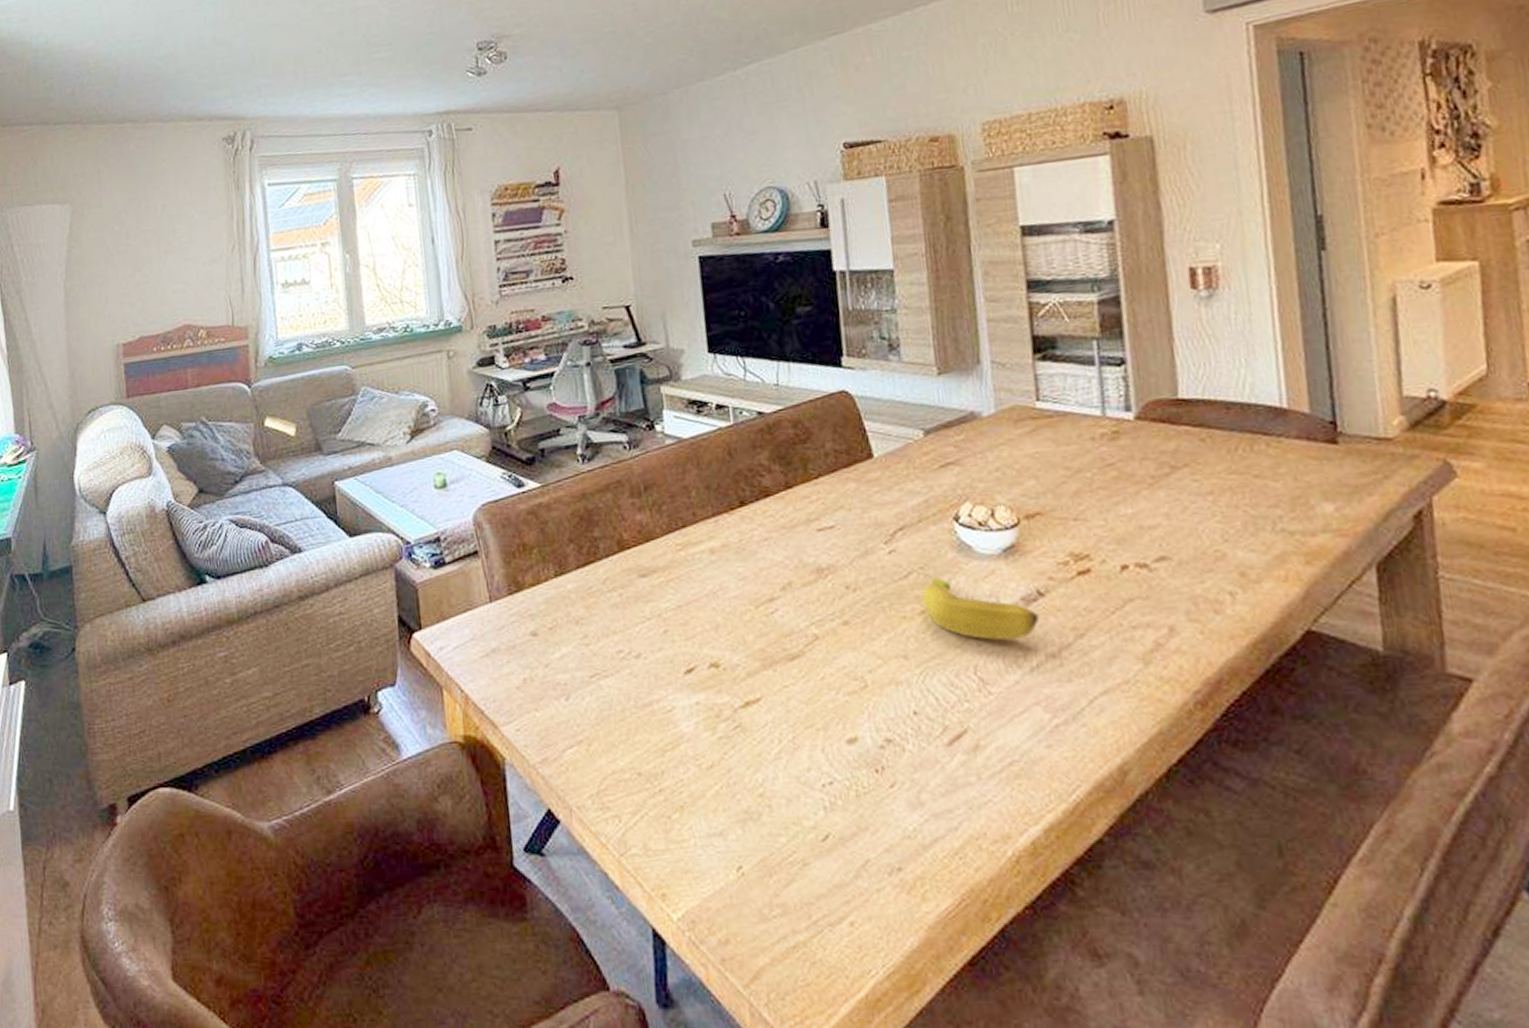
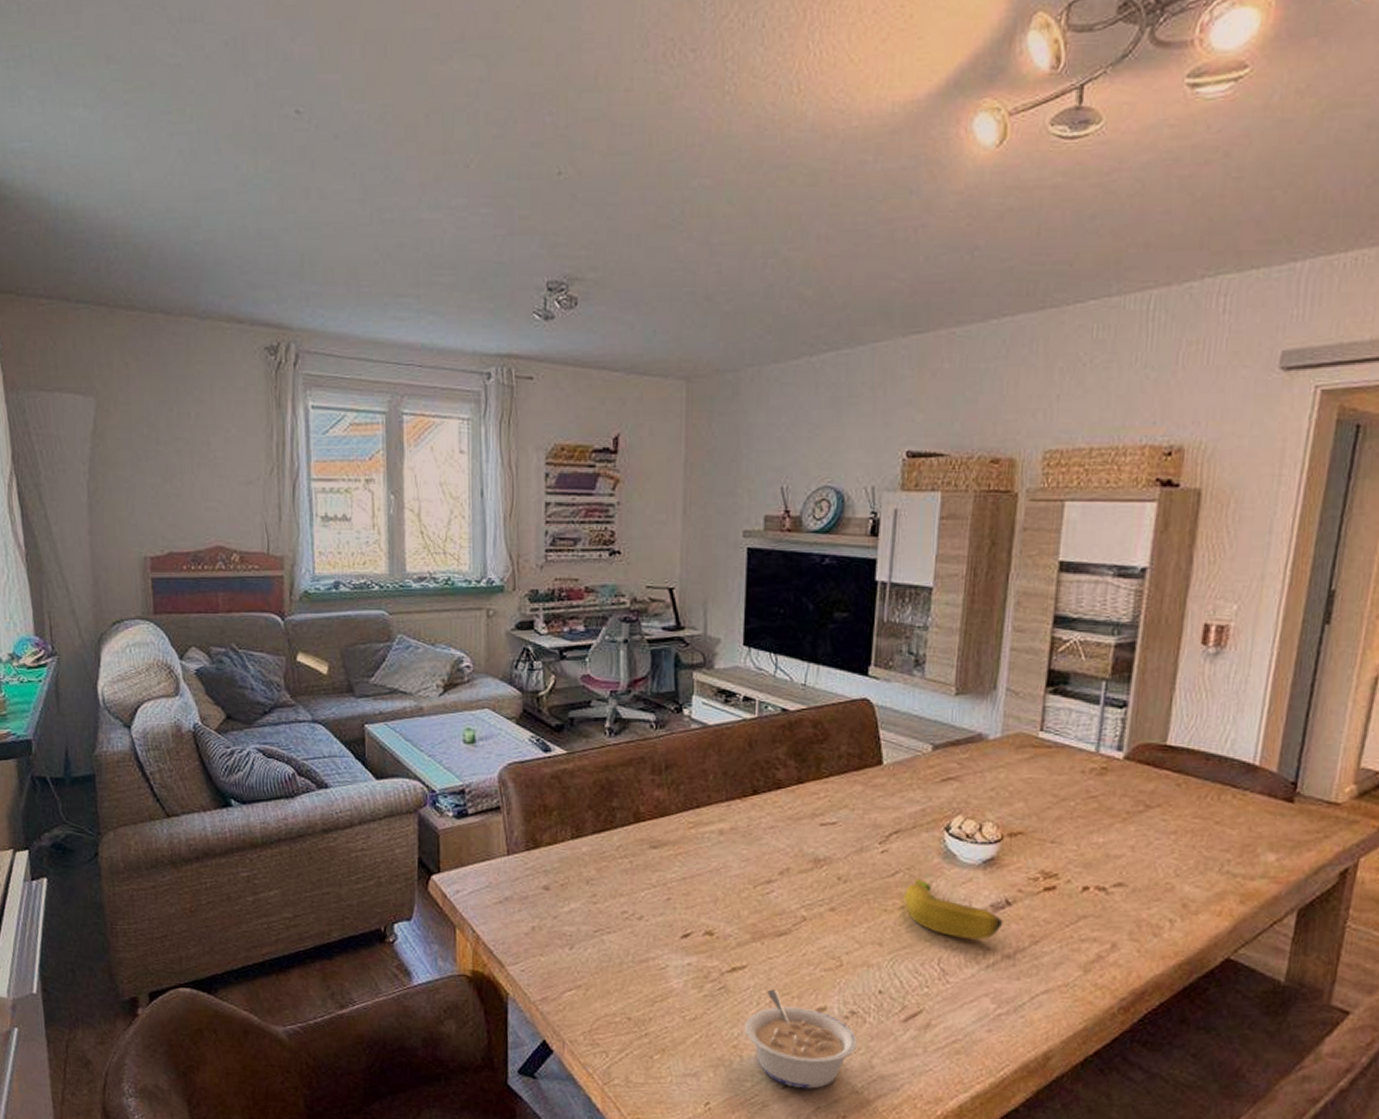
legume: none [769,722,901,839] -> present [745,989,858,1089]

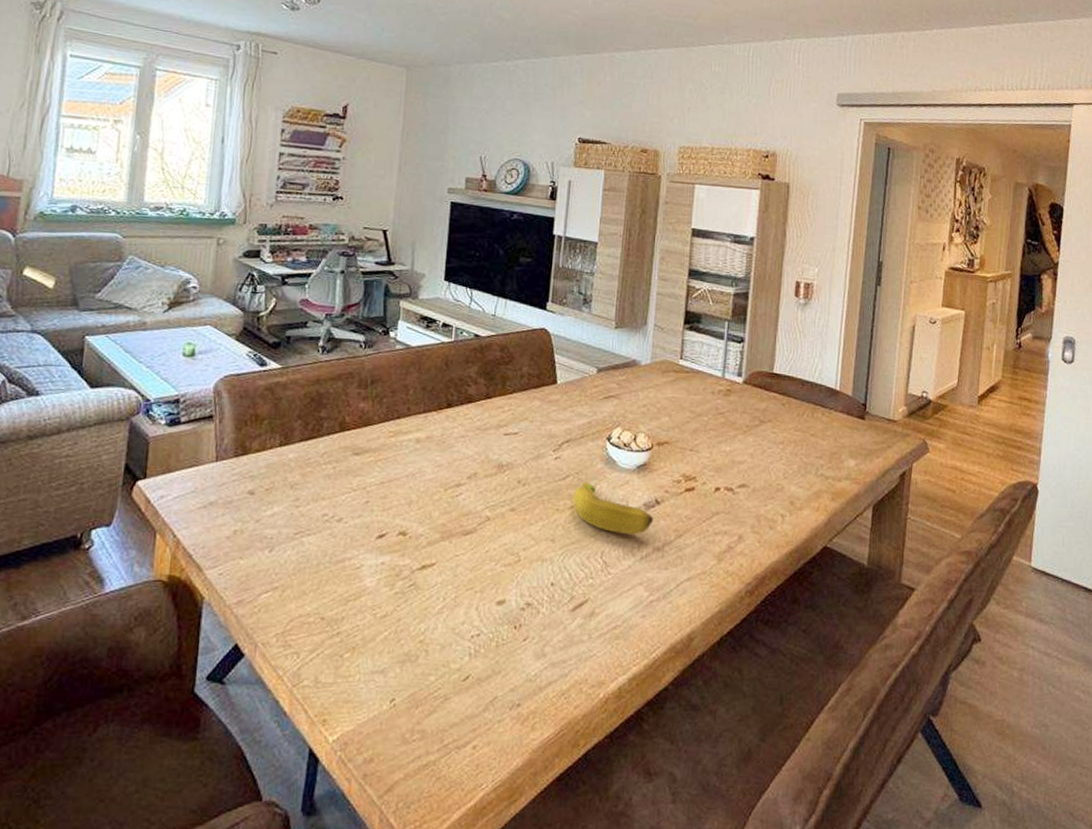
legume: present [745,989,858,1089] -> none [431,585,532,679]

